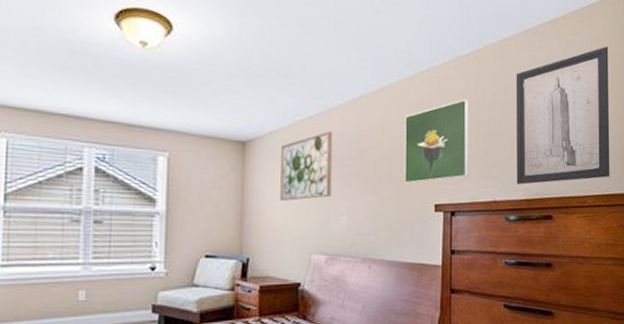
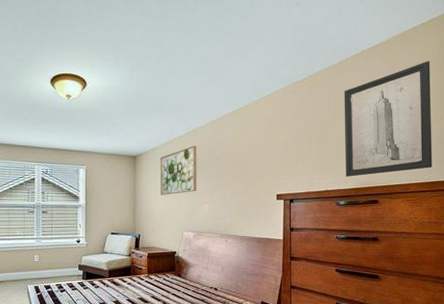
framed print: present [405,99,470,184] -> none [252,115,304,180]

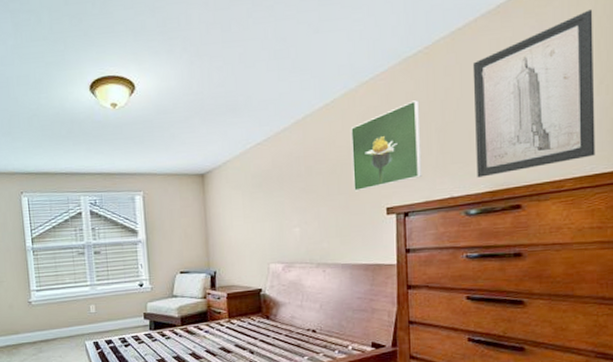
wall art: present [161,145,197,195] -> none [235,154,284,220]
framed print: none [252,115,304,180] -> present [351,100,422,192]

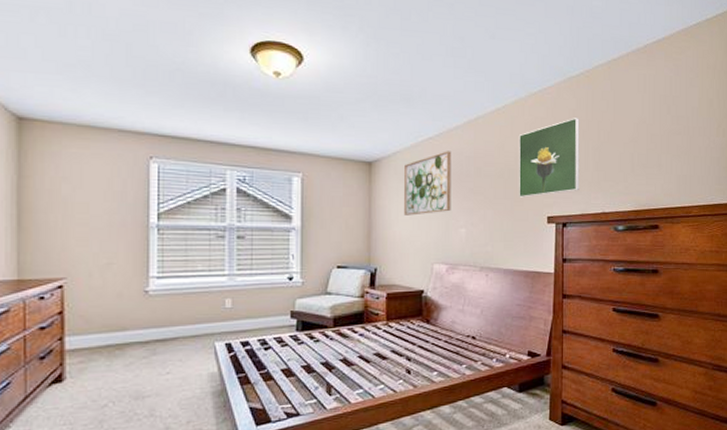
wall art: none [235,154,284,220] -> present [404,151,452,216]
wall art: present [472,9,595,178] -> none [624,63,715,197]

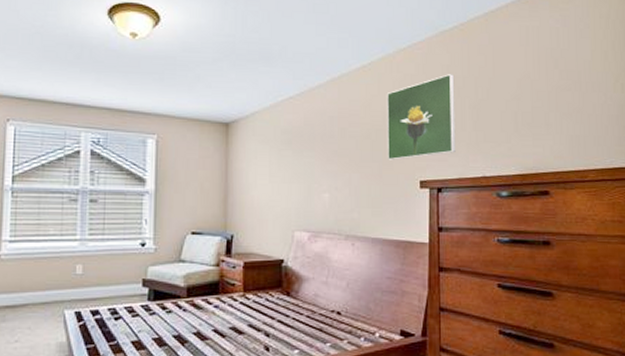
wall art: present [404,151,452,216] -> none [263,111,314,179]

